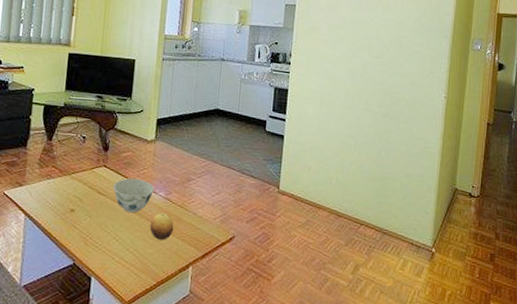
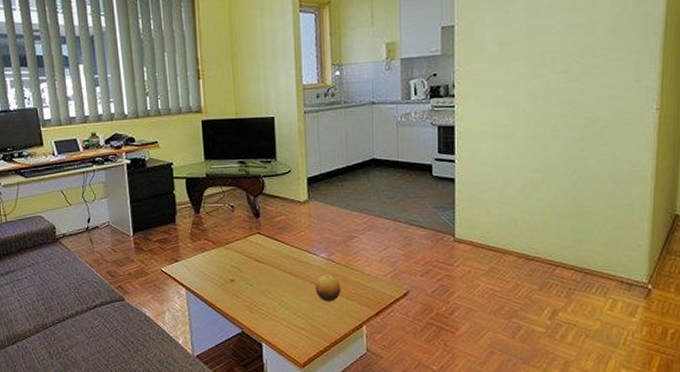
bowl: present [113,178,155,213] -> none [270,243,315,277]

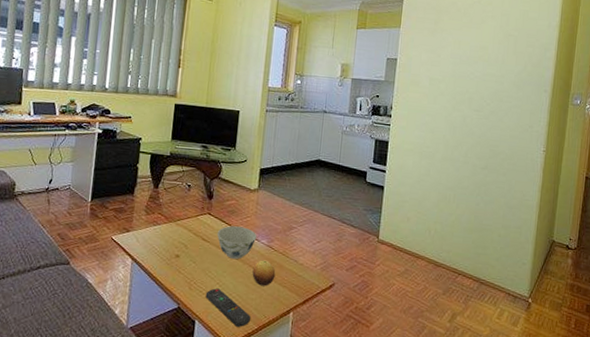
remote control: none [268,309,320,345] -> present [205,288,250,327]
bowl: none [270,243,315,277] -> present [217,226,257,259]

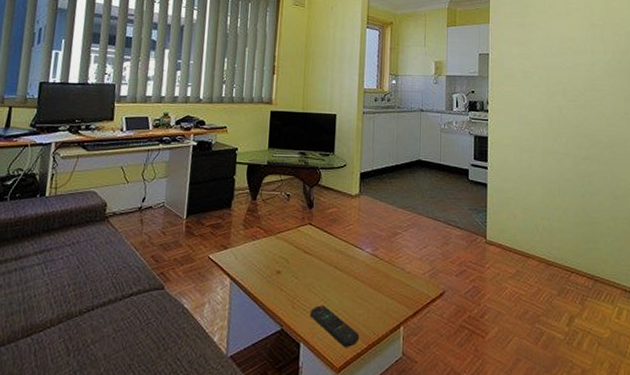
bowl: present [217,226,257,259] -> none [319,235,361,271]
fruit: present [252,260,276,286] -> none [358,270,383,299]

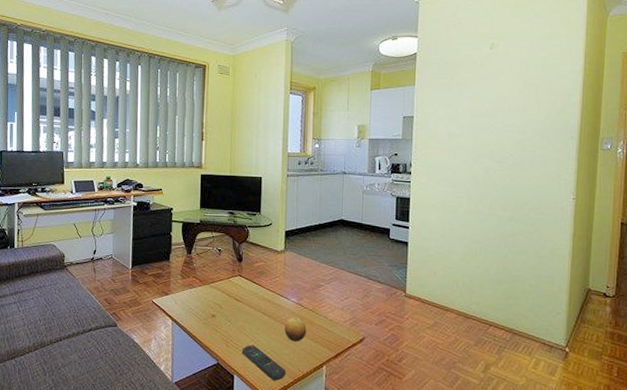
fruit: none [358,270,383,299] -> present [284,317,307,342]

